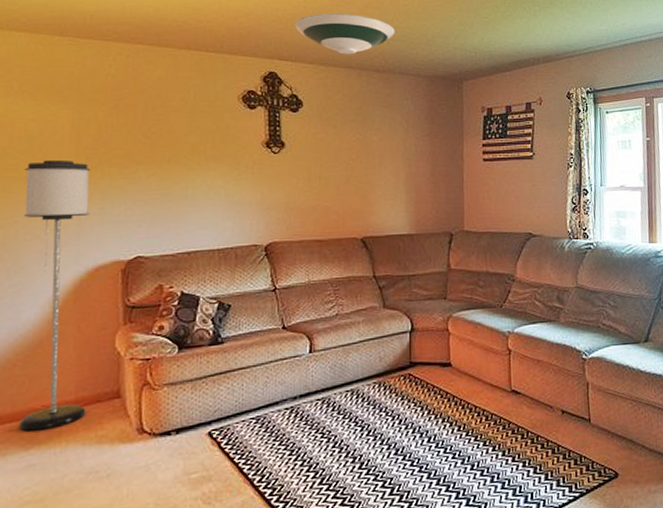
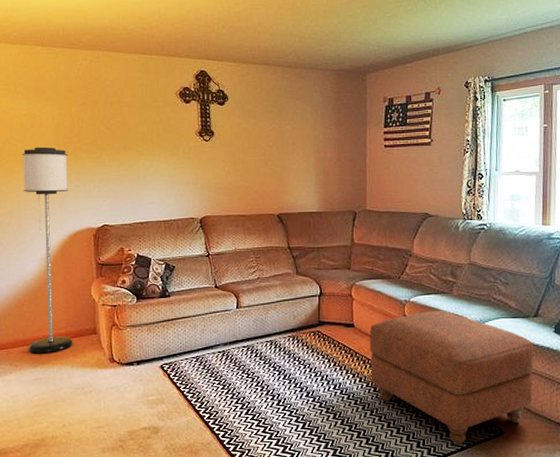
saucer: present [295,13,395,55] -> none [221,15,306,53]
ottoman: none [469,340,647,496] -> present [369,310,534,446]

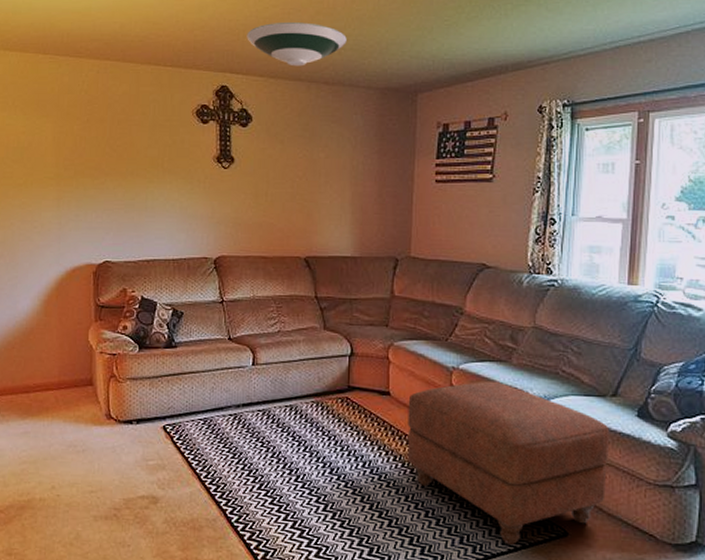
floor lamp: present [22,147,73,354] -> none [17,169,69,405]
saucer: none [221,15,306,53] -> present [246,21,347,67]

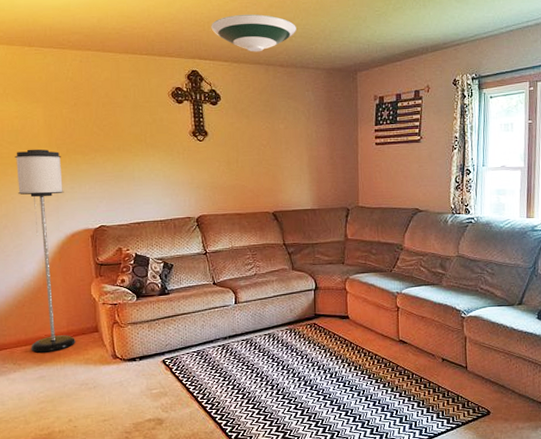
floor lamp: none [17,169,69,405] -> present [15,149,75,353]
ottoman: present [407,381,610,546] -> none [363,300,518,426]

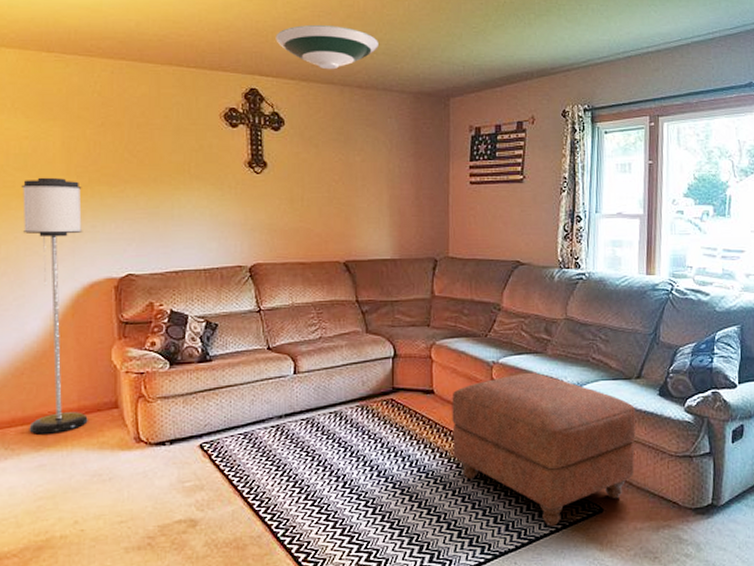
ottoman: none [363,300,518,426] -> present [452,372,636,527]

